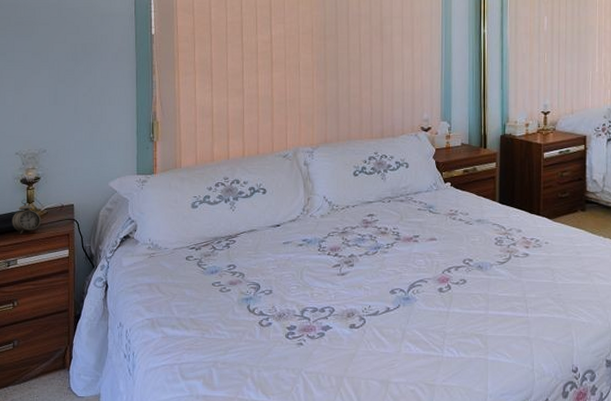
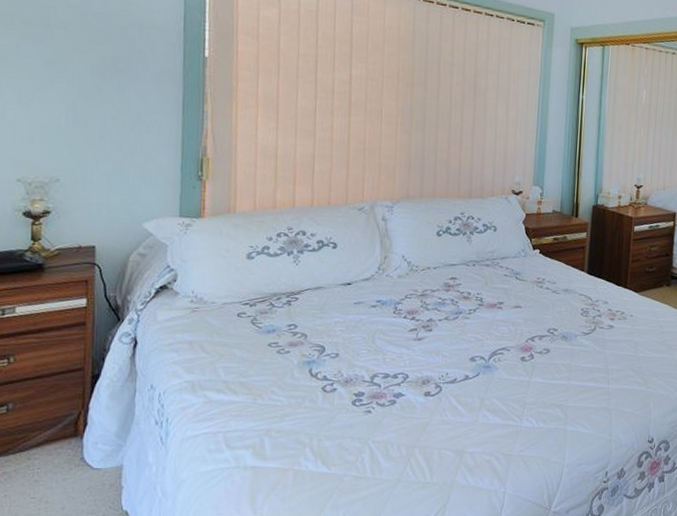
alarm clock: present [12,199,41,235] -> none [9,235,51,278]

